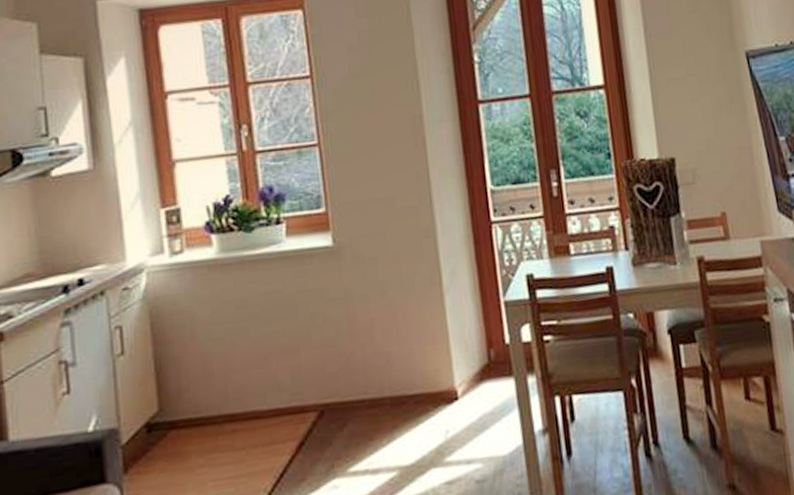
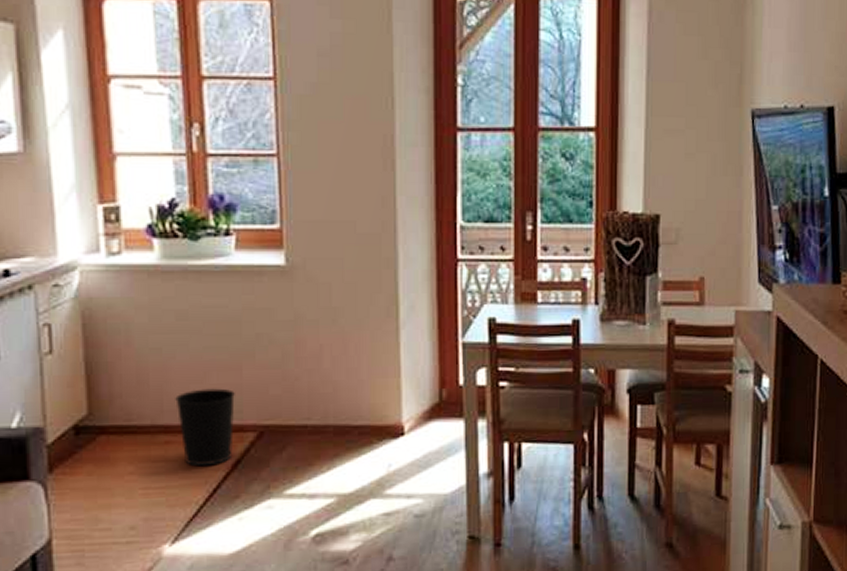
wastebasket: none [239,371,296,452] -> present [175,388,235,466]

